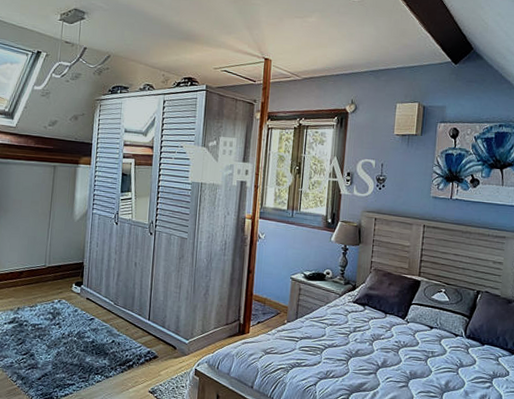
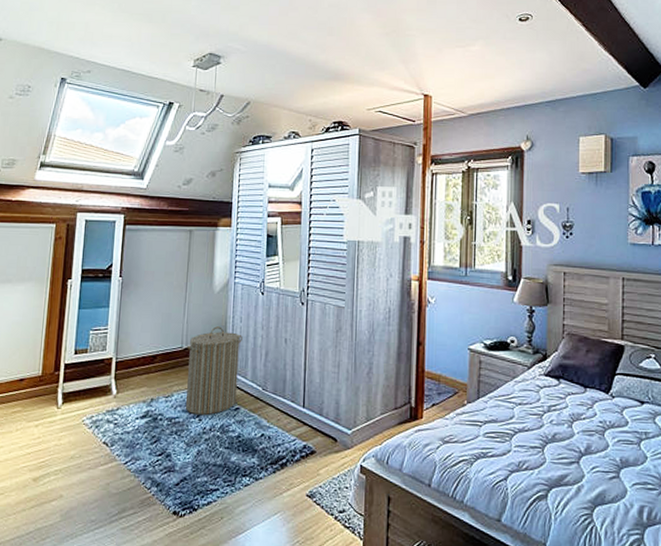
laundry hamper: none [47,249,98,323] -> present [185,326,243,416]

